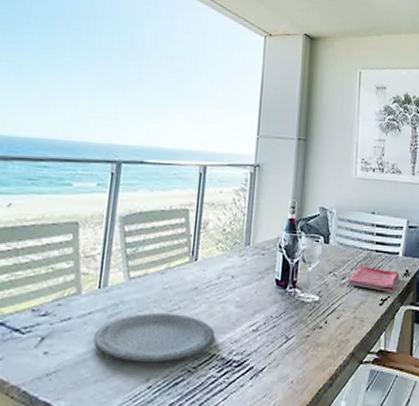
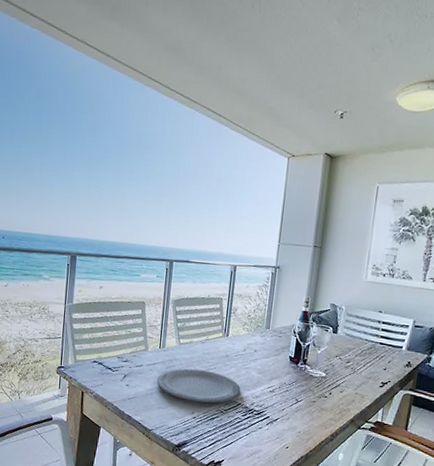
dish towel: present [348,267,400,292] -> none [352,354,401,378]

